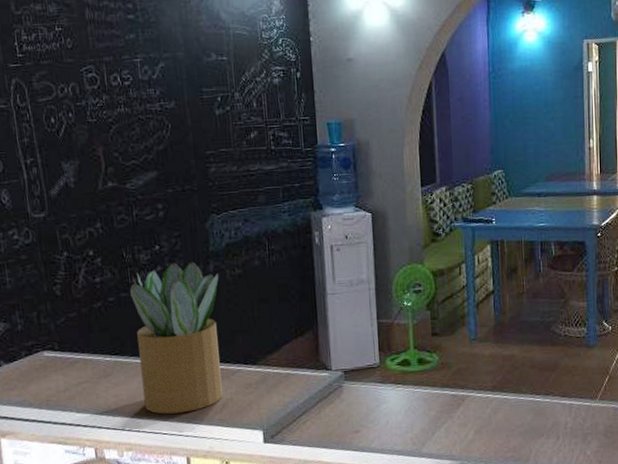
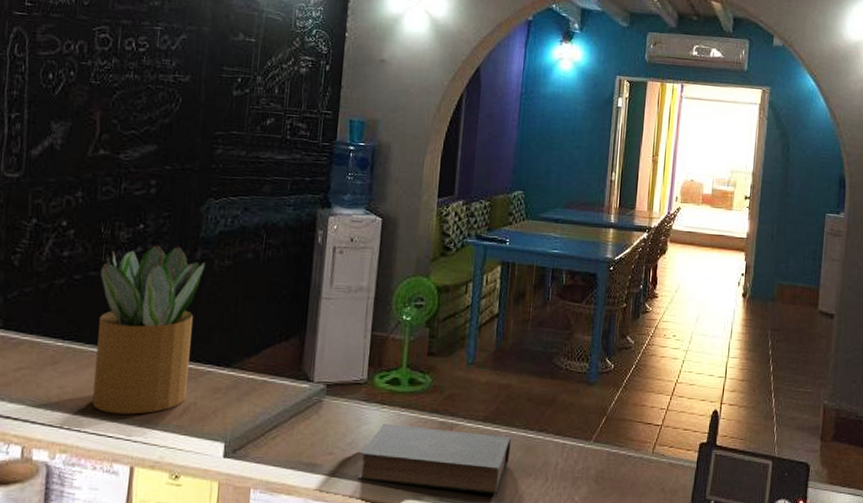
book: none [382,400,521,455] -> present [357,424,511,494]

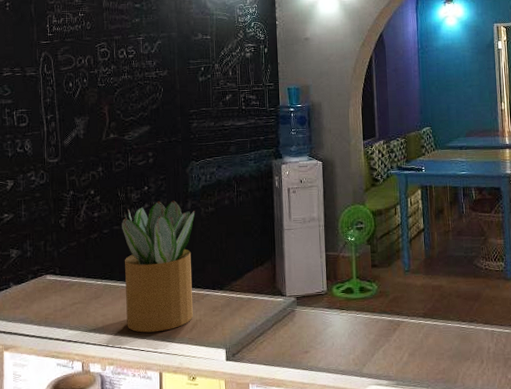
book: present [357,424,511,494] -> none [329,325,449,377]

